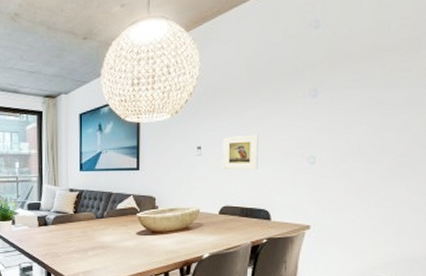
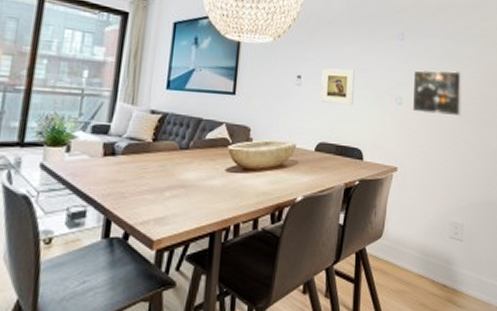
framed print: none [328,120,396,171] -> present [412,69,463,117]

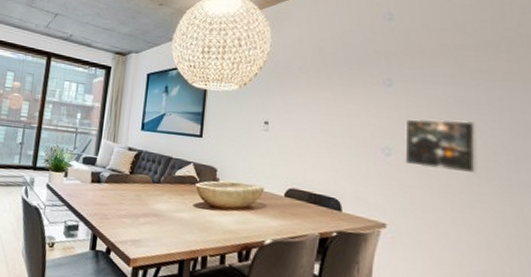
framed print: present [320,68,355,106] -> none [290,115,330,154]

